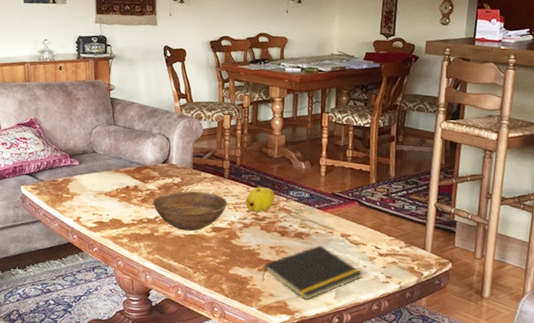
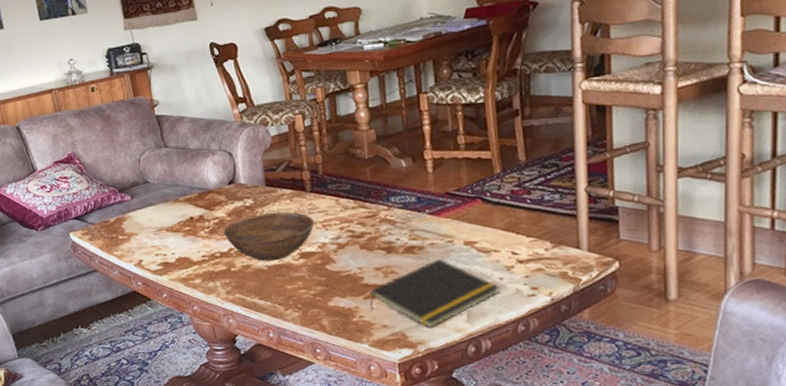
fruit: present [245,187,275,213] -> none [336,196,373,229]

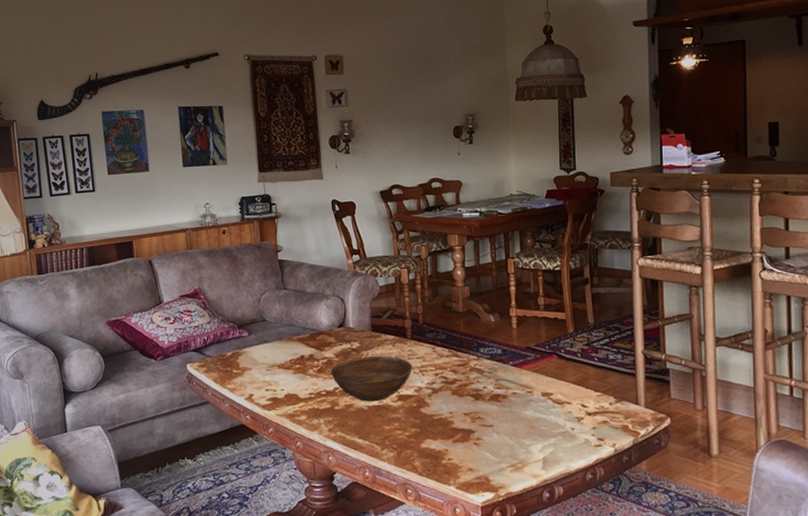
notepad: present [370,259,500,329] -> none [458,408,572,473]

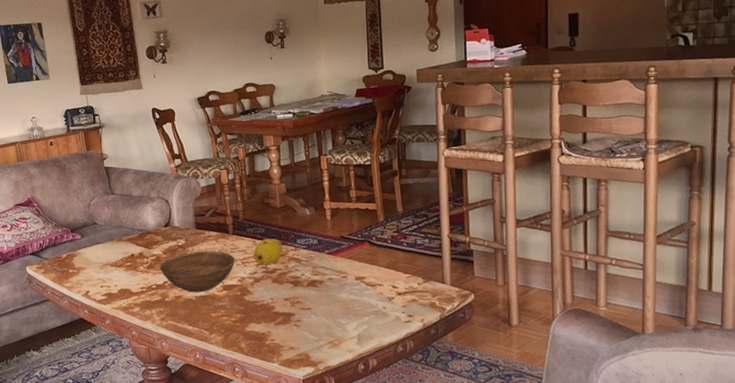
fruit: none [432,346,465,375] -> present [253,239,283,265]

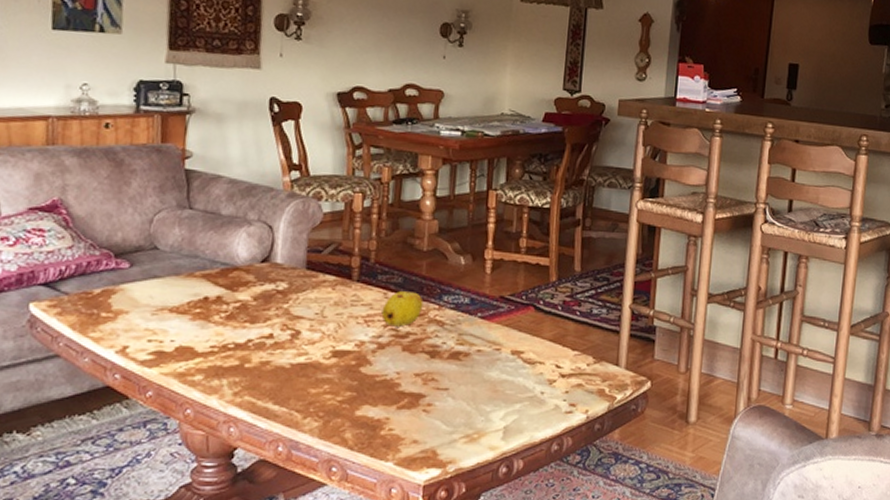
bowl: present [159,250,235,293] -> none [243,300,356,358]

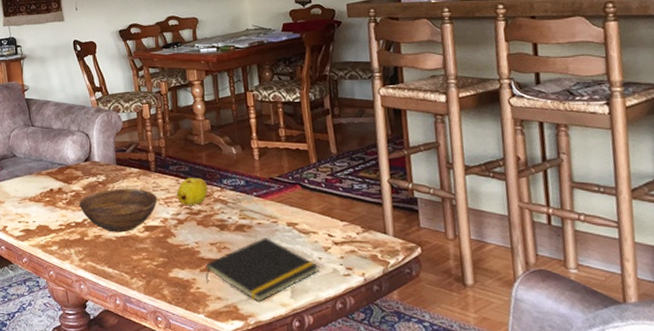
bowl: none [243,300,356,358] -> present [78,188,158,233]
notepad: none [403,368,540,446] -> present [205,238,319,302]

